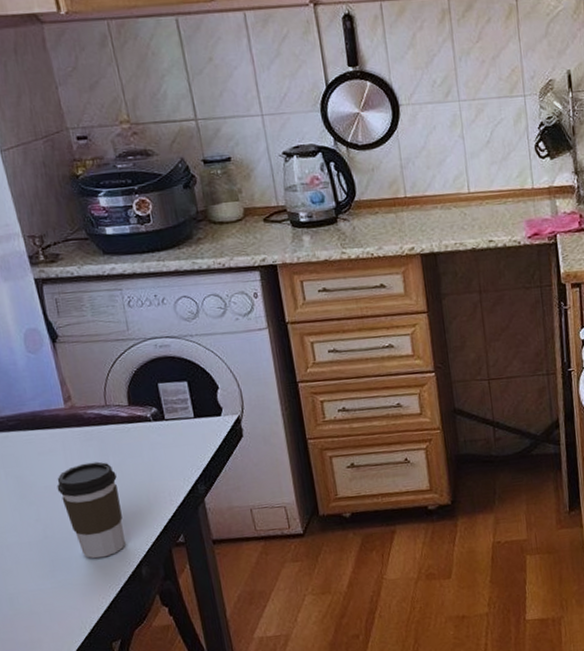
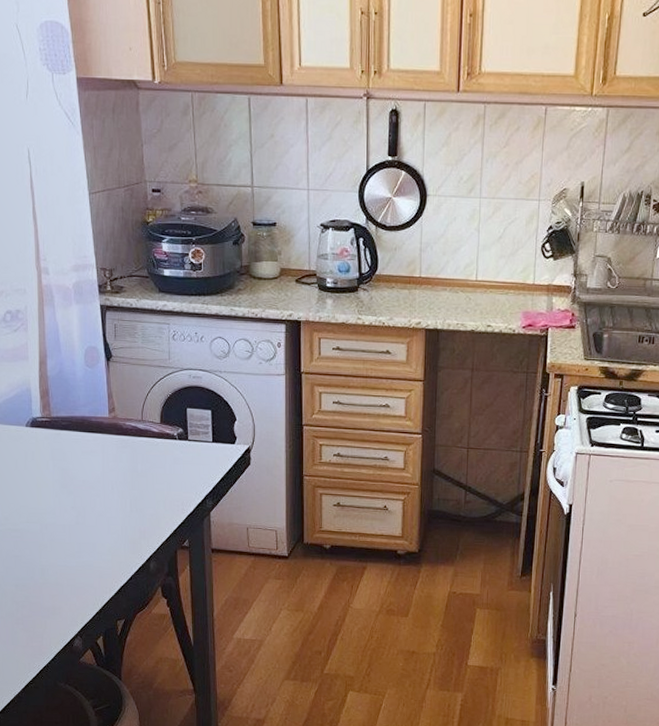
coffee cup: present [57,461,125,559] -> none [92,466,142,548]

